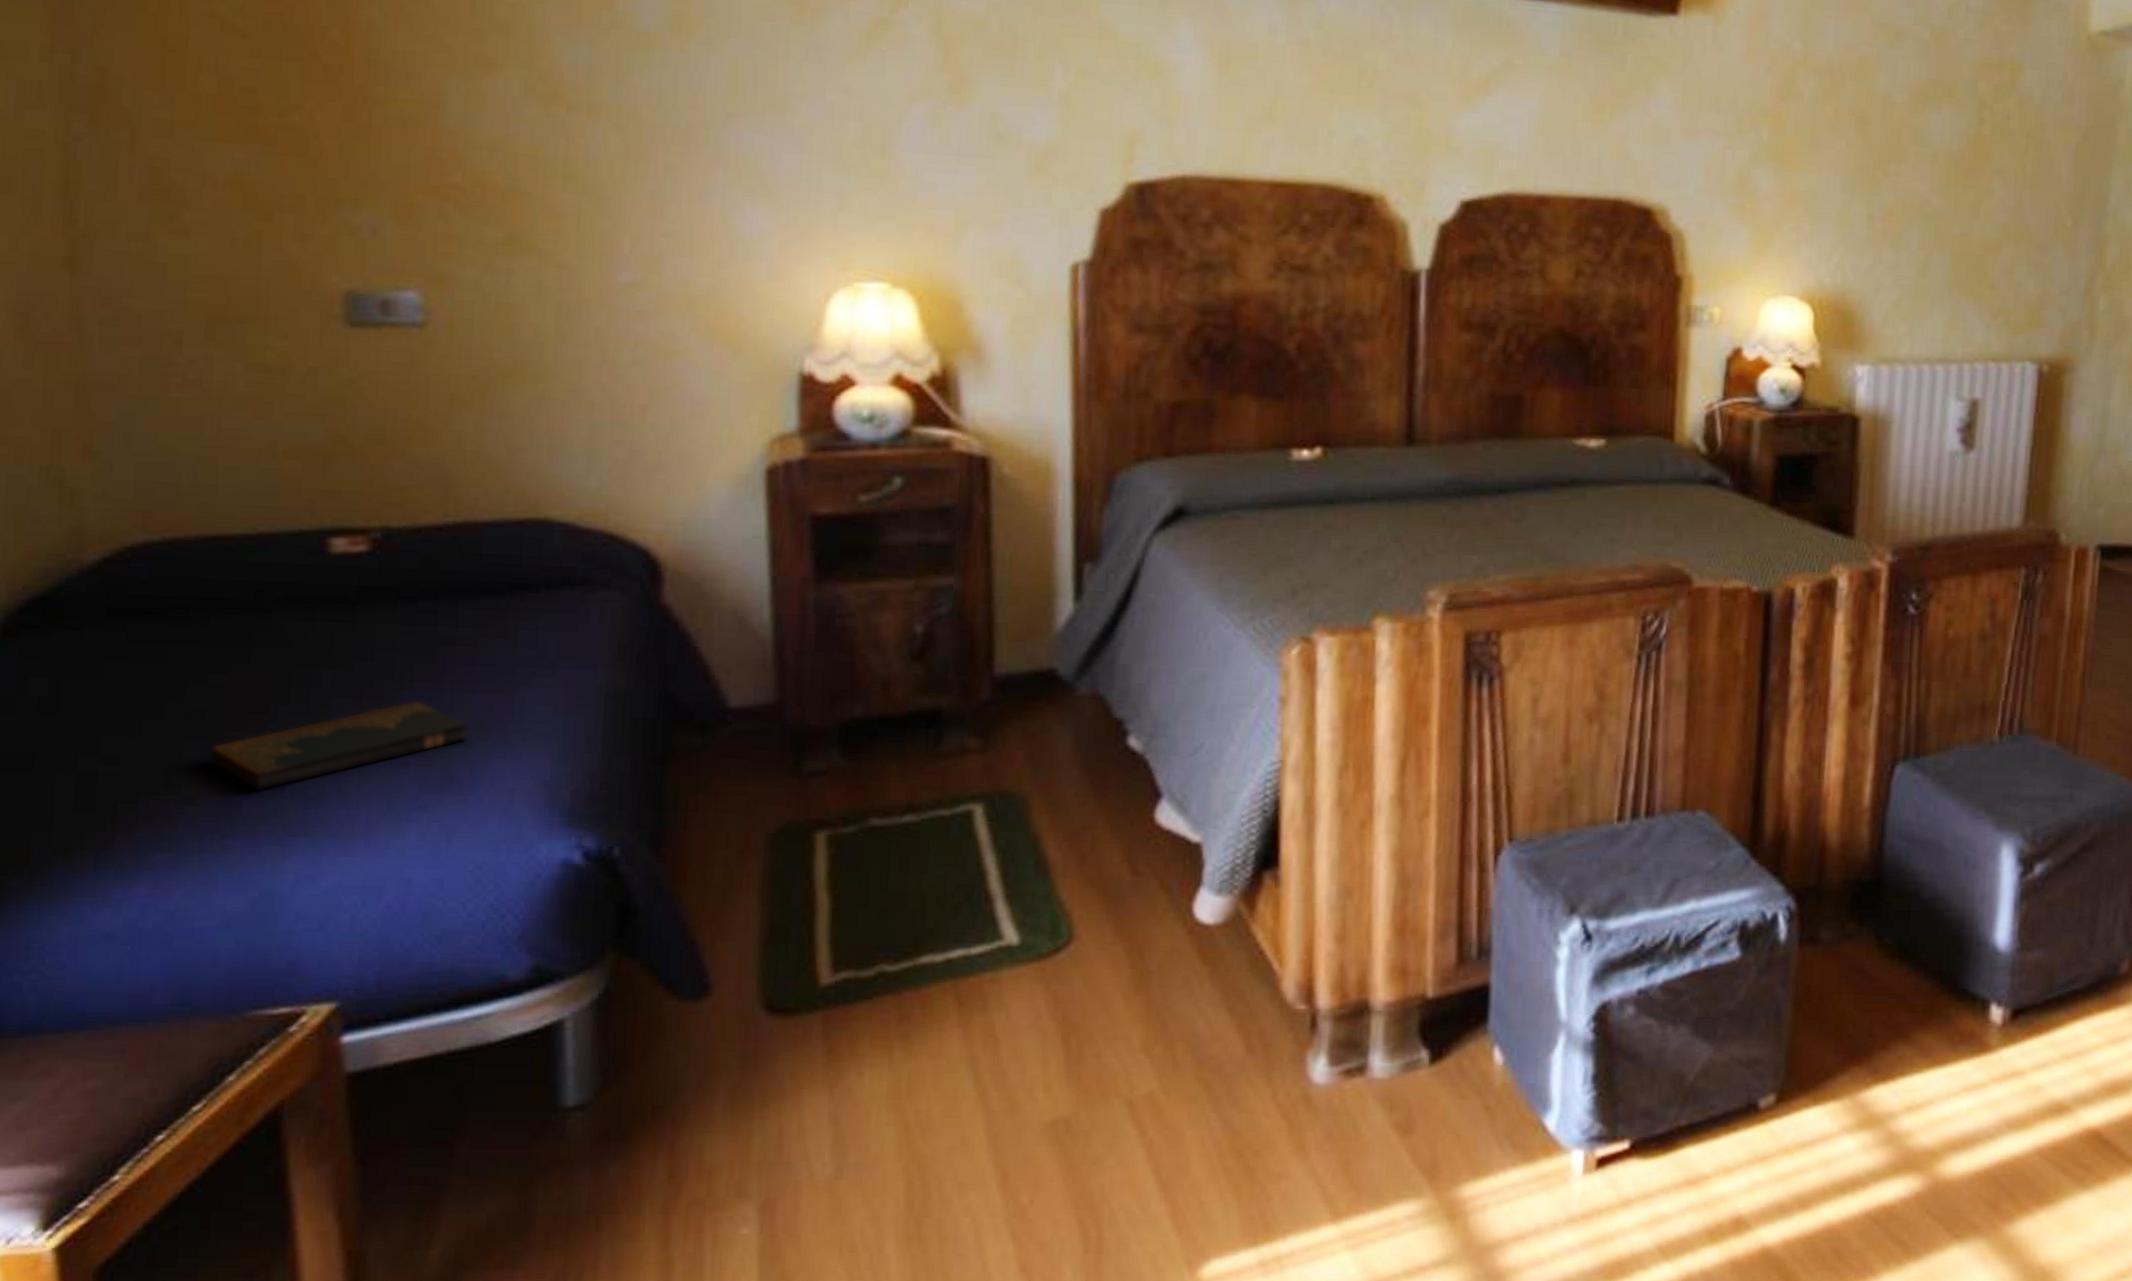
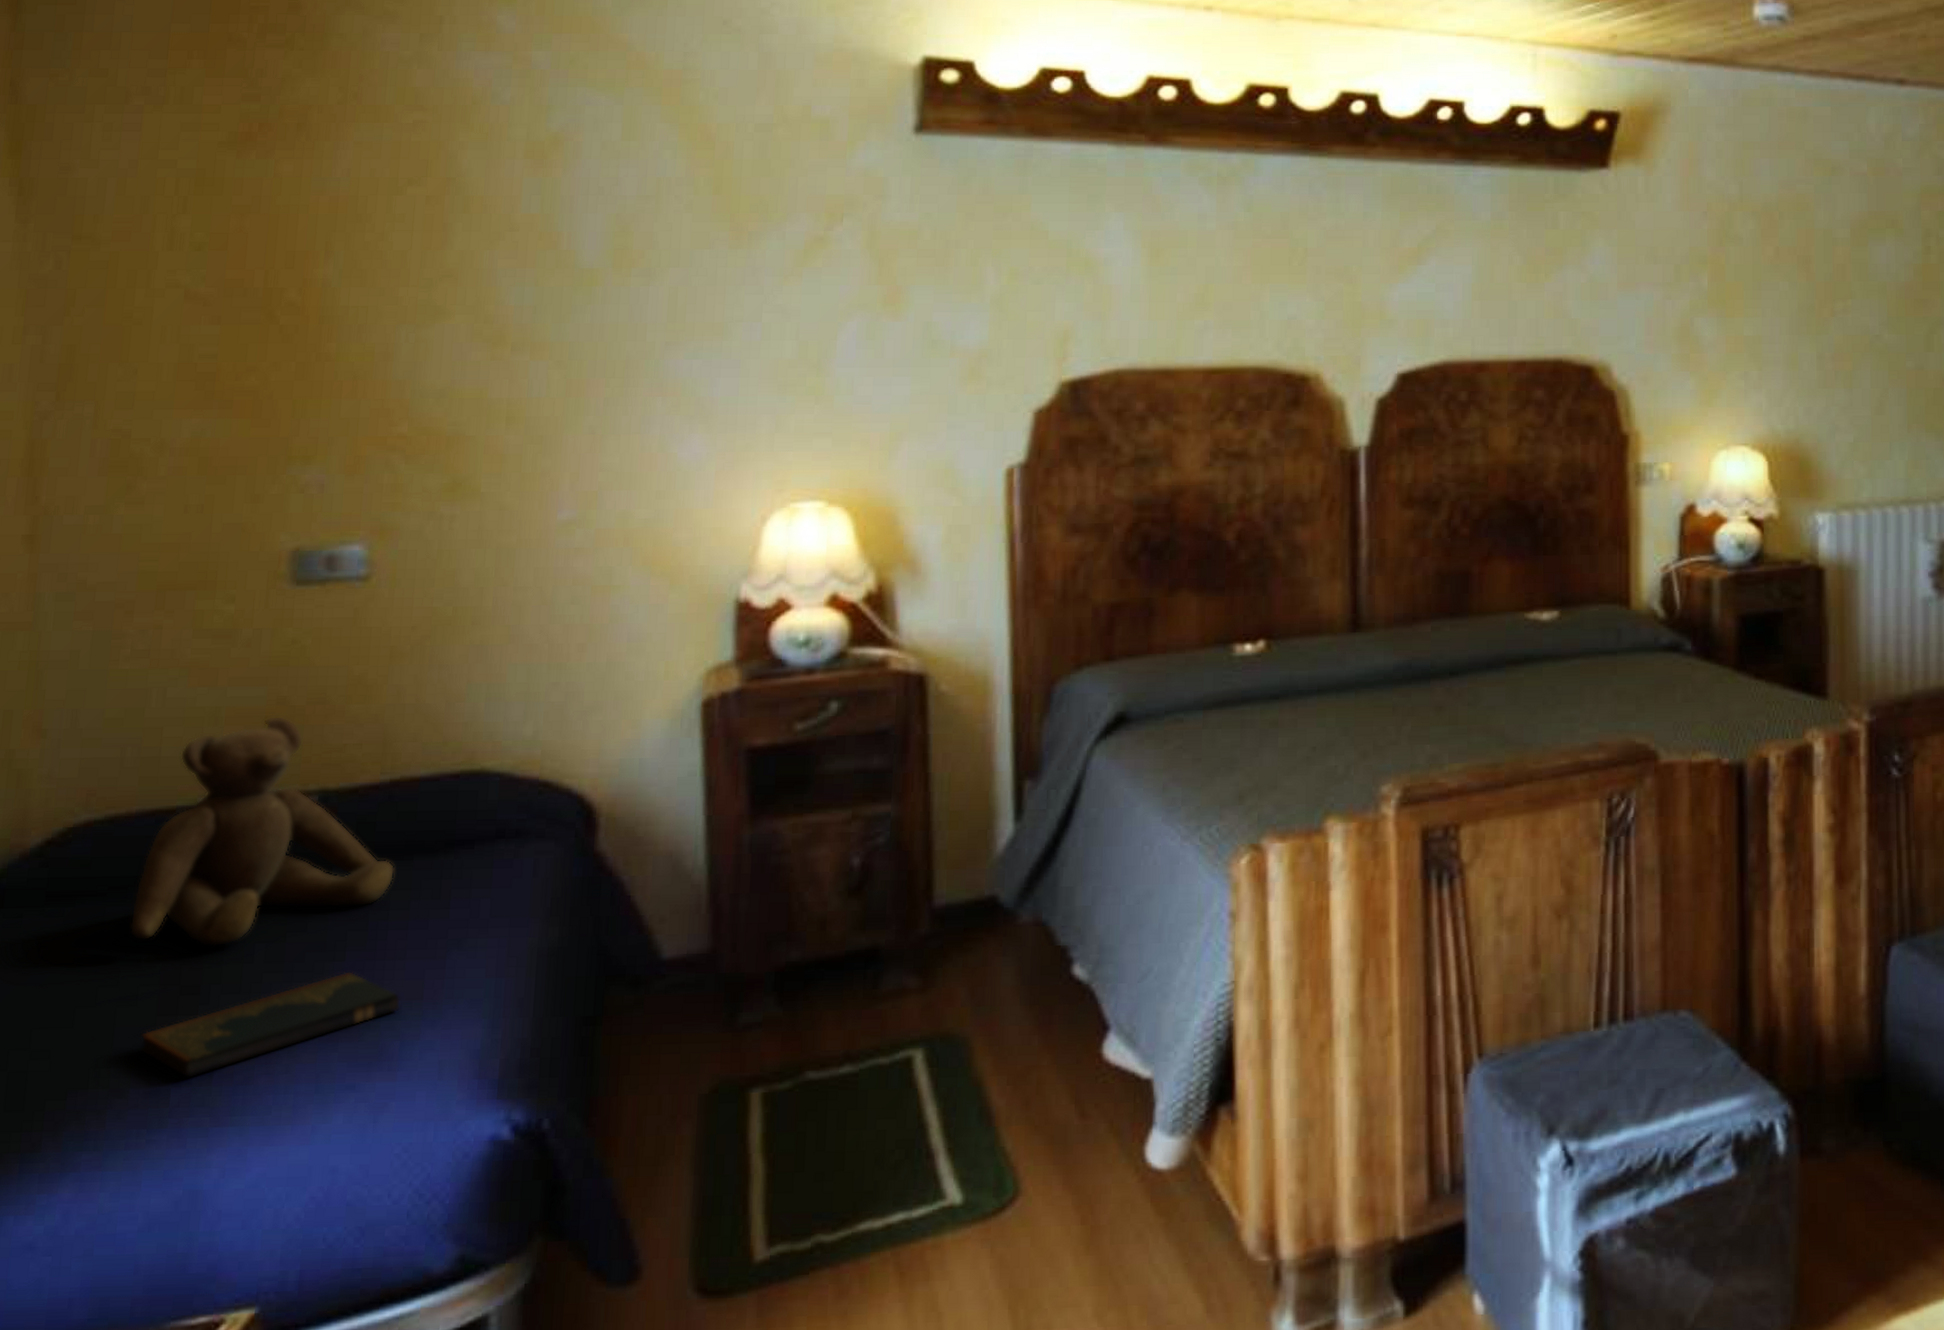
teddy bear: none [193,452,461,670] -> present [129,715,395,947]

